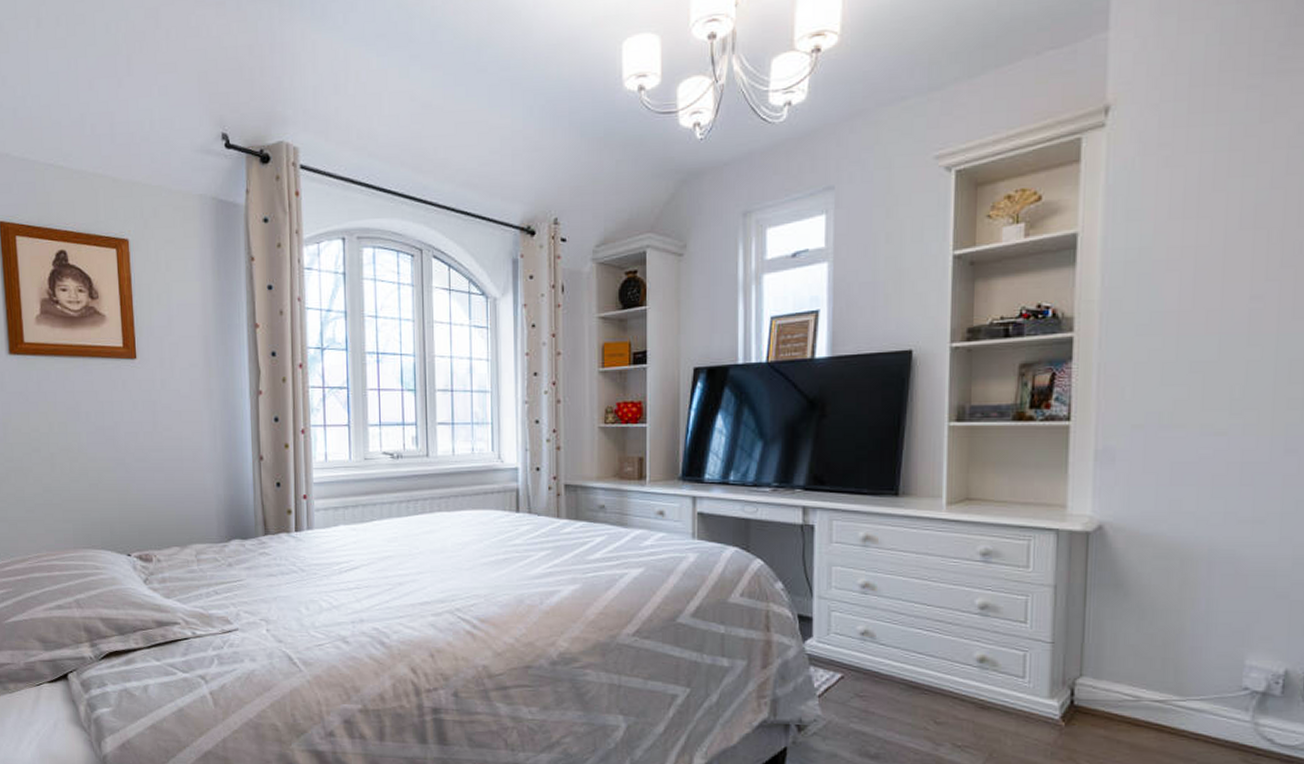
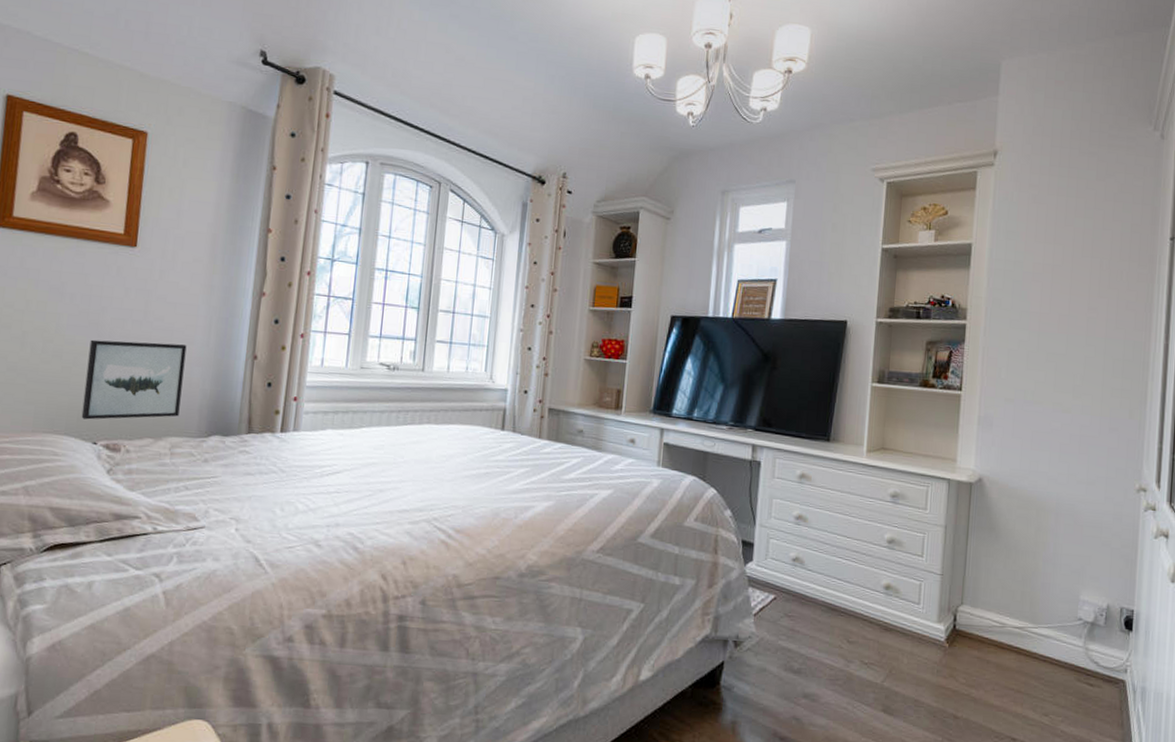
wall art: none [110,452,199,533] -> present [81,339,187,420]

